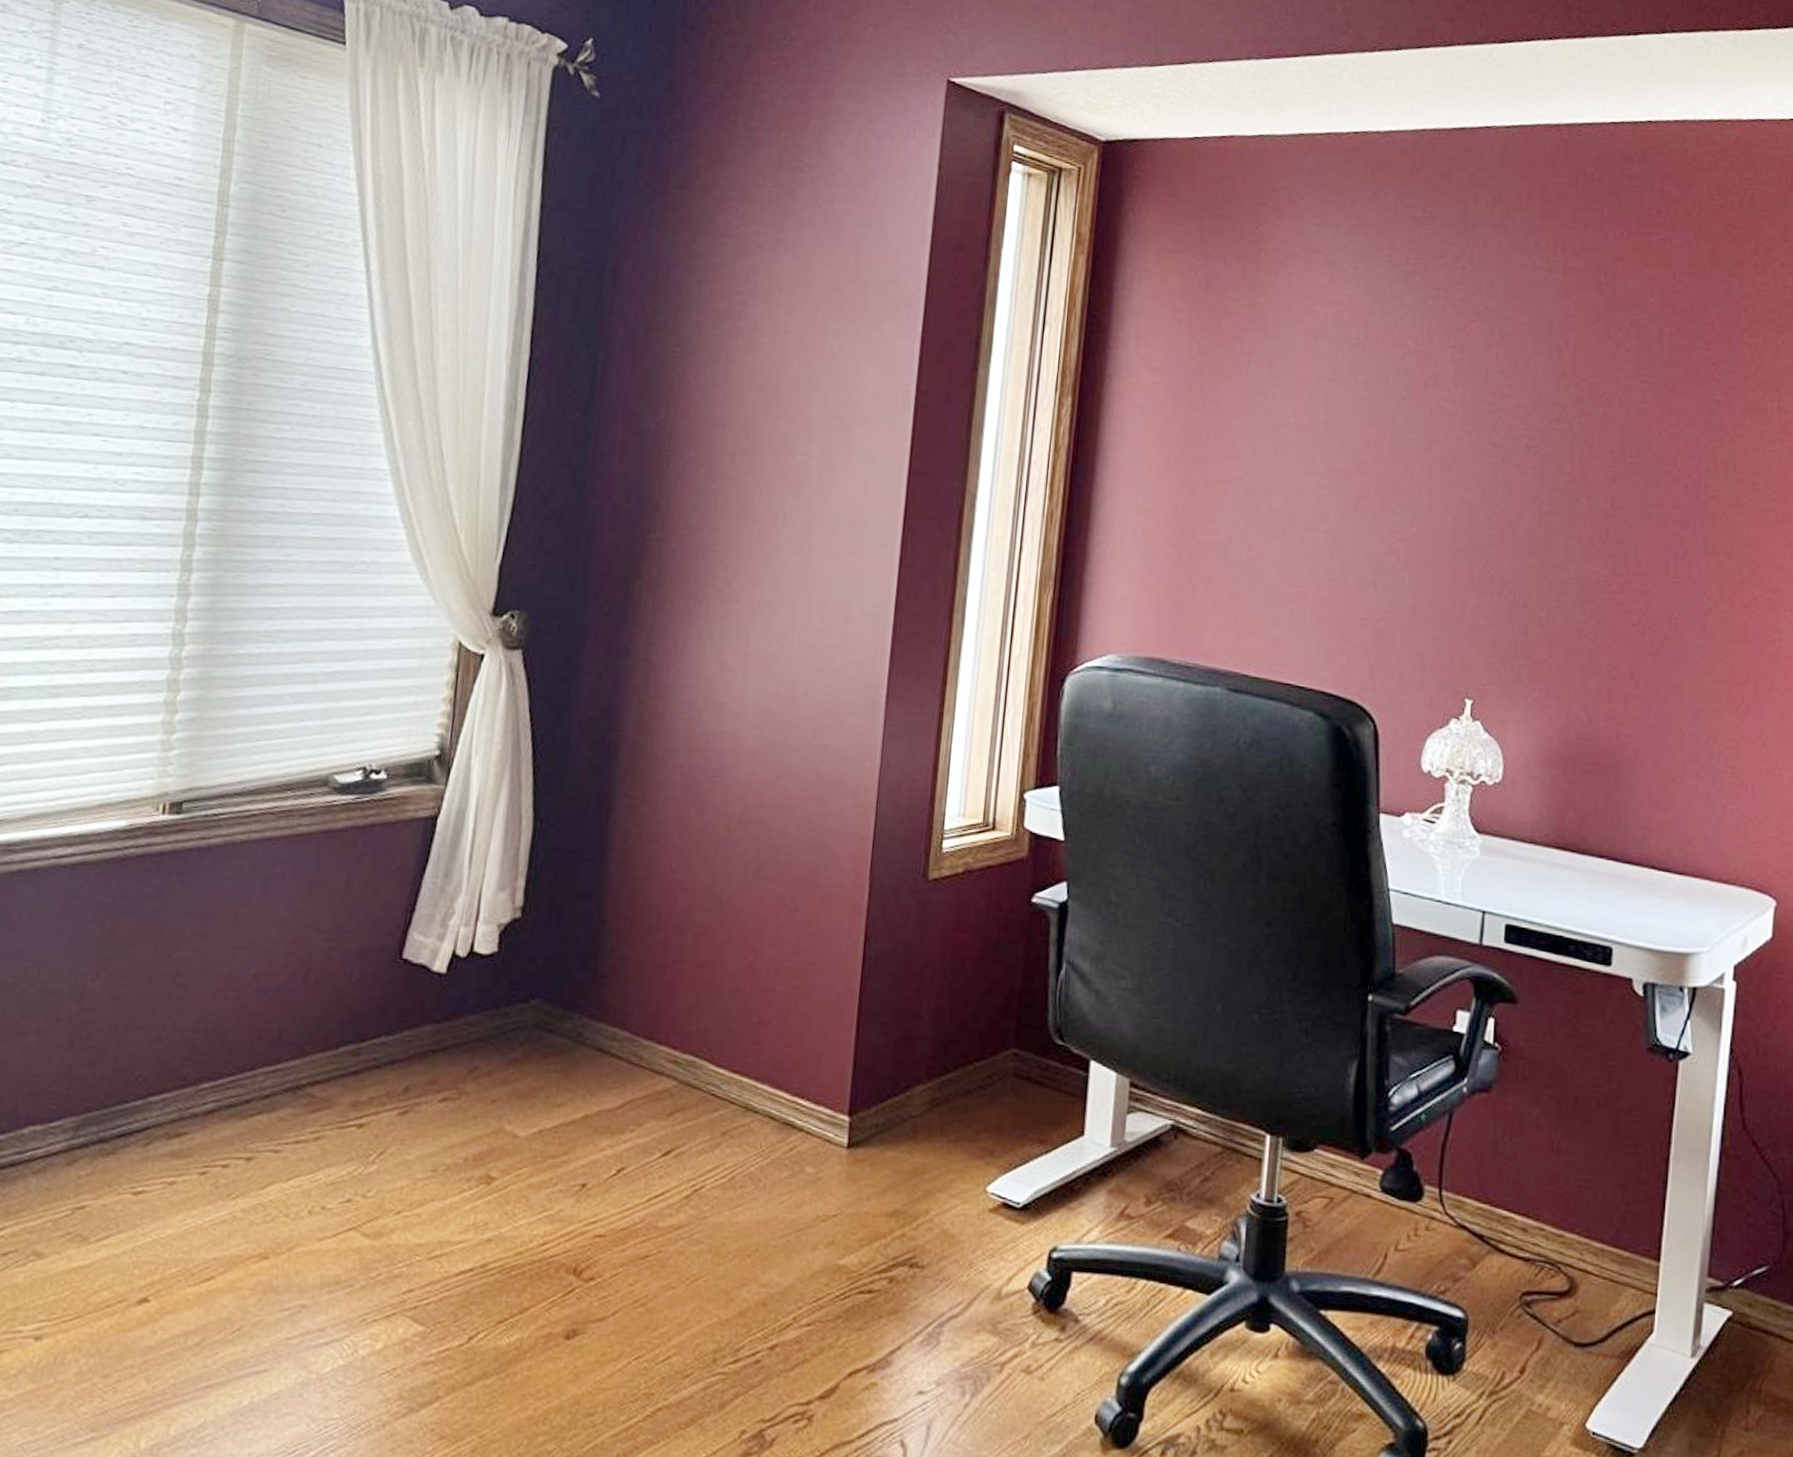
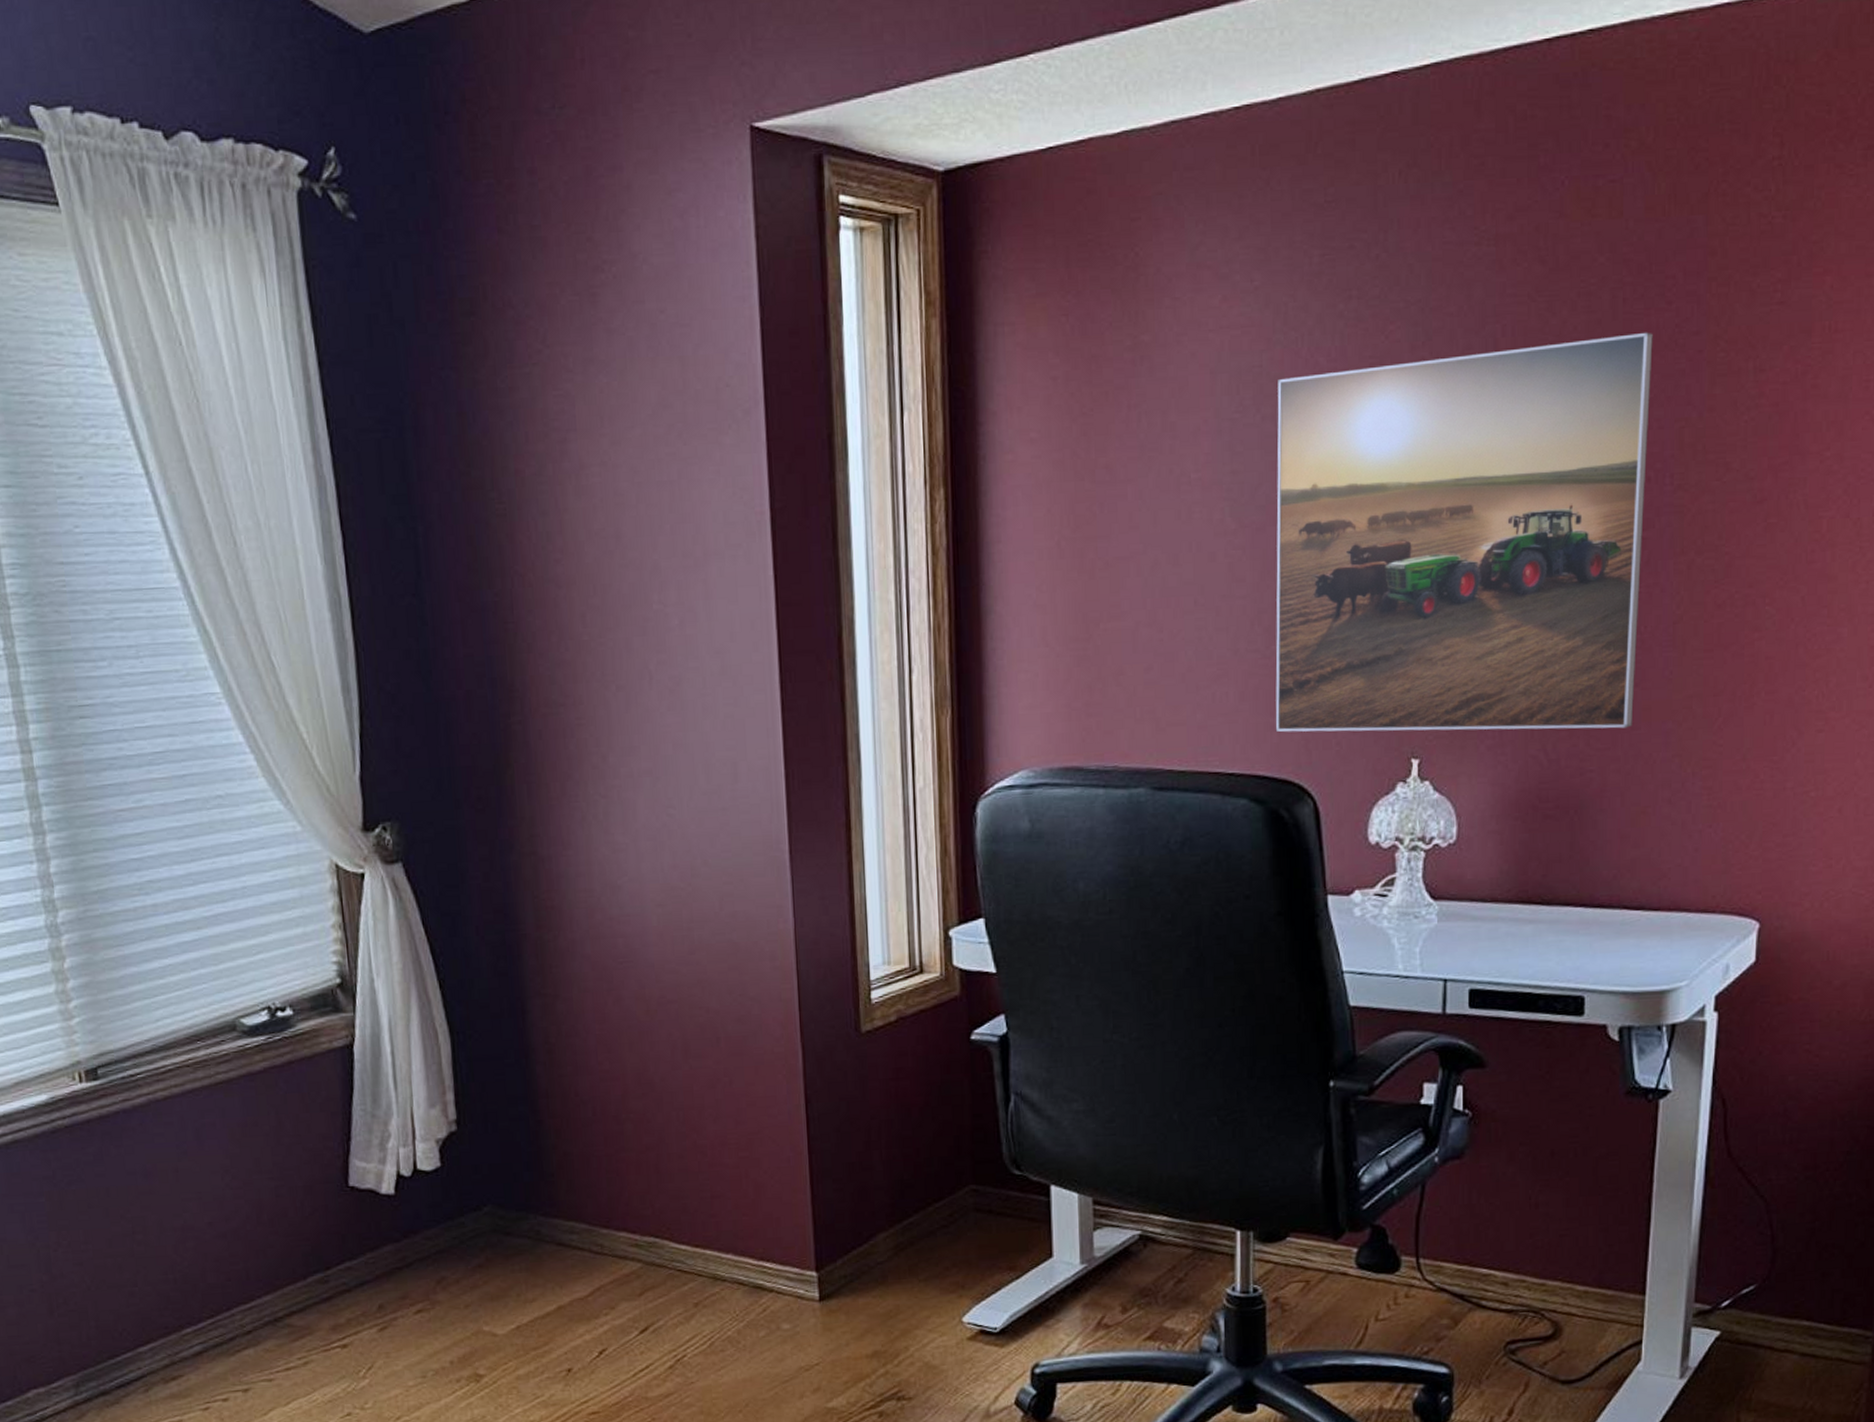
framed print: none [1344,352,1693,701] -> present [1275,332,1653,732]

